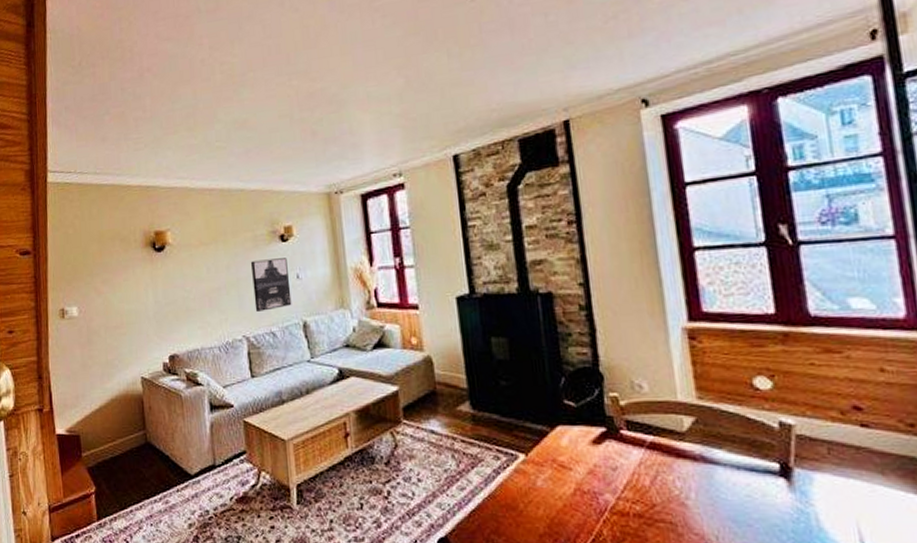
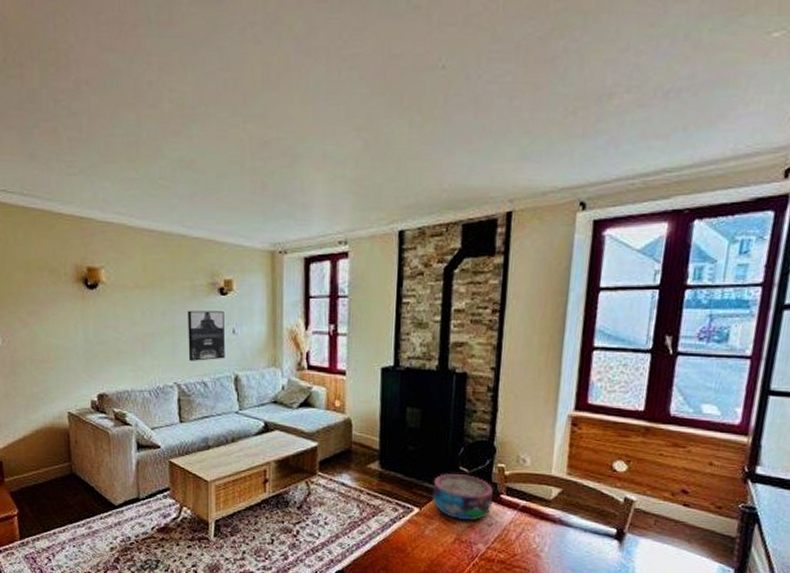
bowl: none [536,409,612,466] -> present [432,474,494,521]

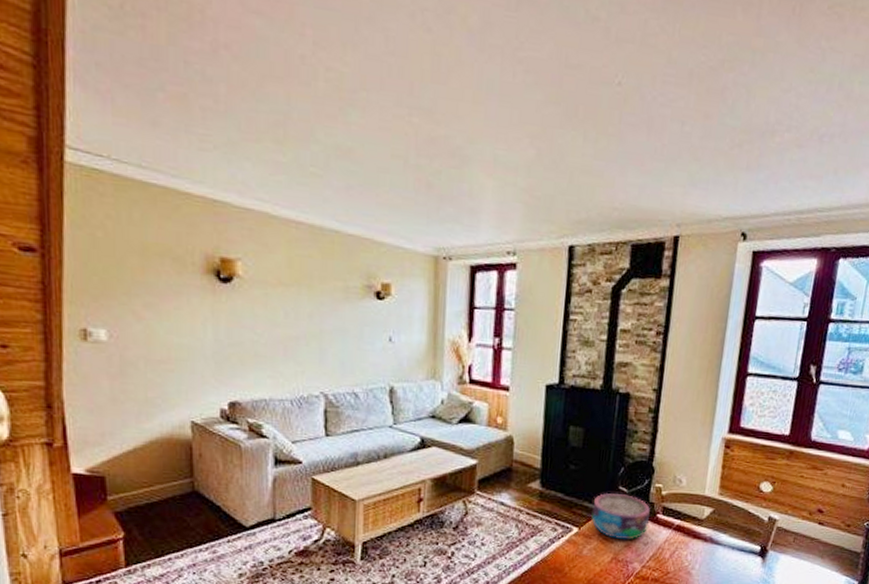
wall art: present [187,310,226,361] -> none [337,313,381,370]

